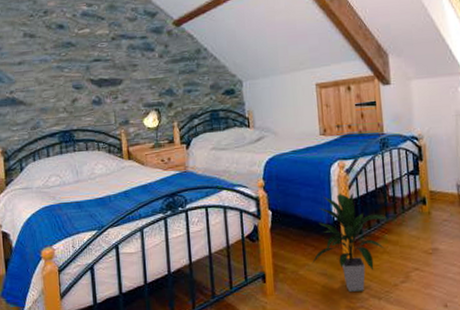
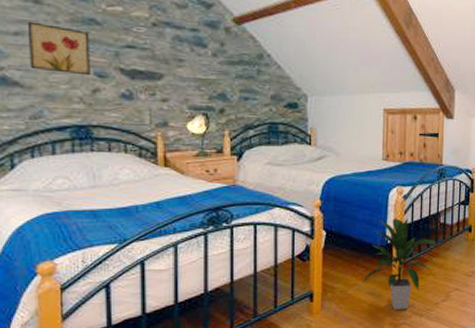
wall art: none [26,52,70,90] -> present [27,21,90,76]

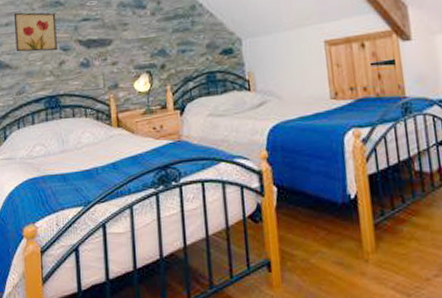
indoor plant: present [362,218,436,310] -> none [325,167,414,286]

